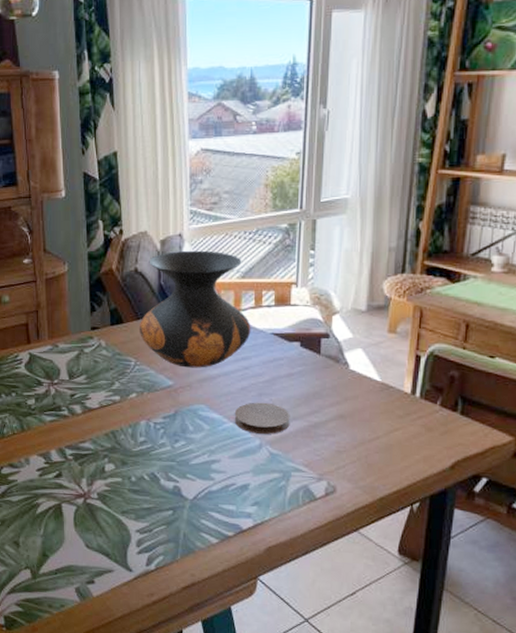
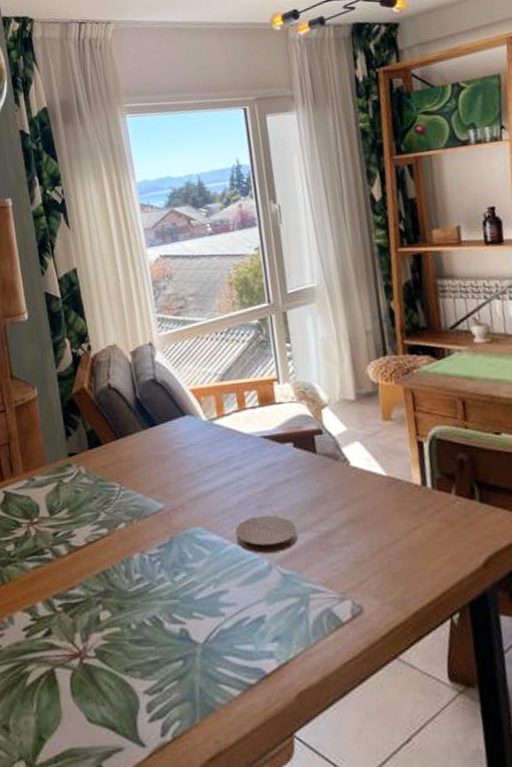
vase: present [139,250,251,368] -> none [119,356,239,487]

